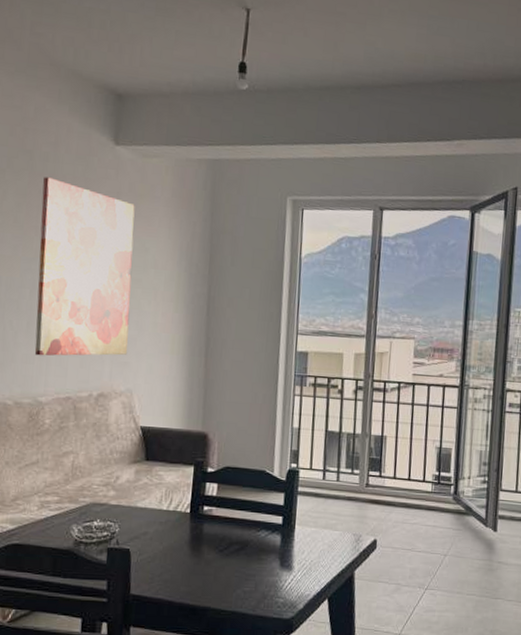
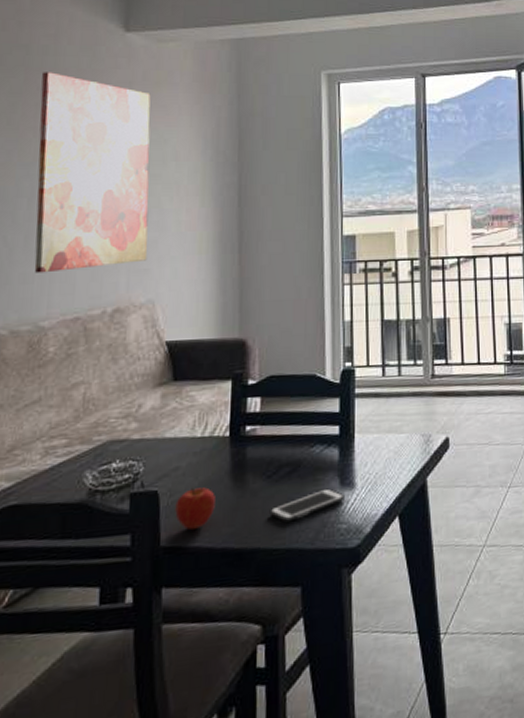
fruit: none [143,550,176,584] -> present [175,487,215,530]
cell phone: none [220,567,283,590] -> present [269,488,345,523]

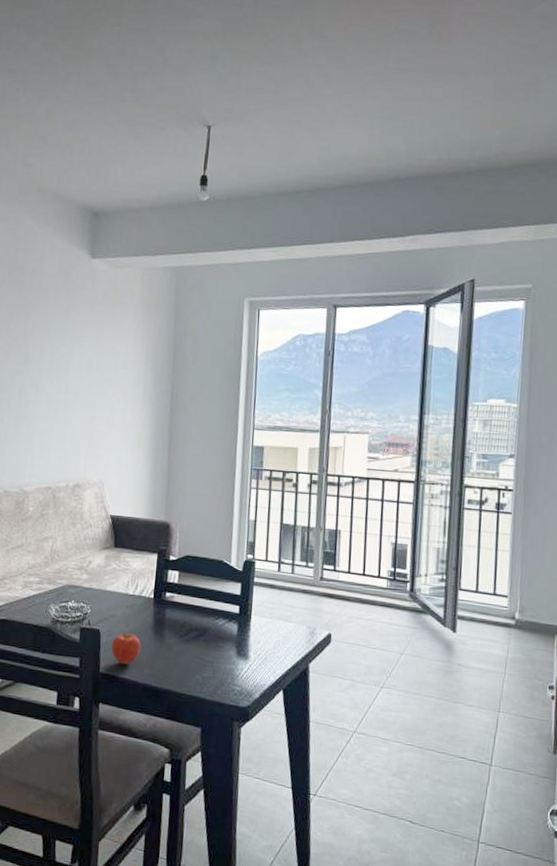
wall art: present [34,72,151,273] -> none [21,290,108,450]
cell phone: present [269,488,345,523] -> none [180,655,240,675]

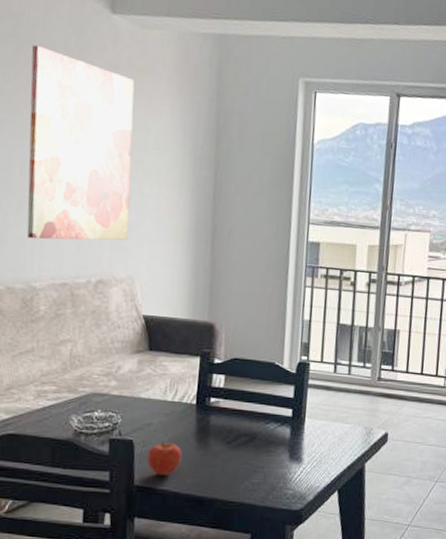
wall art: none [21,290,108,450] -> present [26,45,135,241]

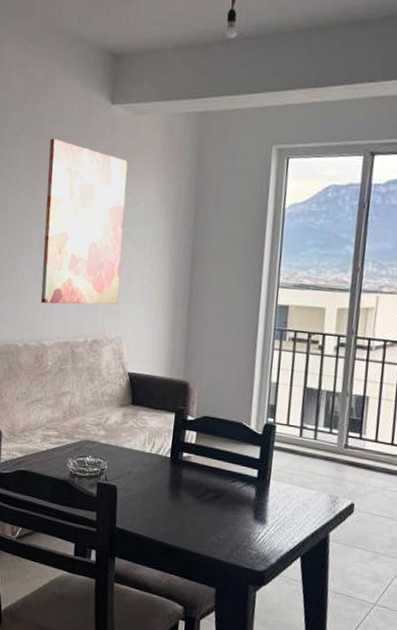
fruit: present [147,441,182,475] -> none [127,489,157,522]

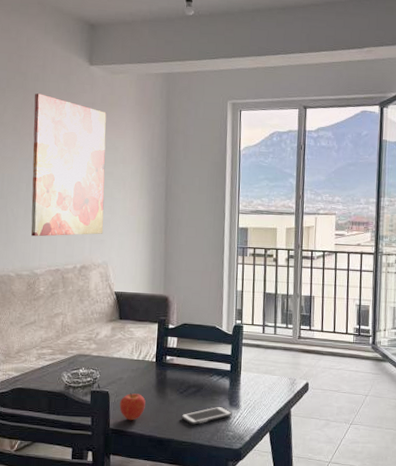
fruit: none [127,489,157,522] -> present [119,392,146,420]
cell phone: none [196,518,257,537] -> present [181,406,232,425]

